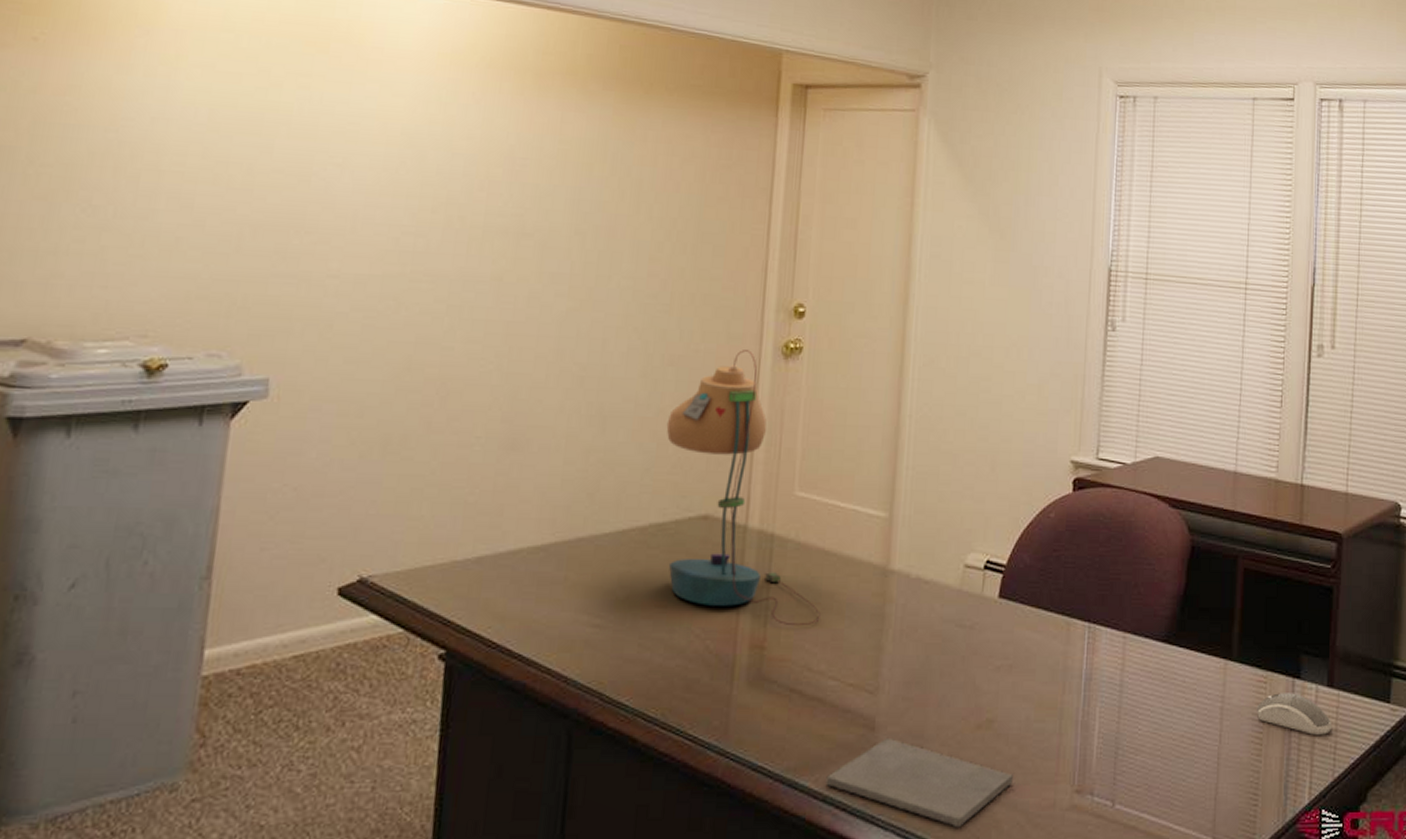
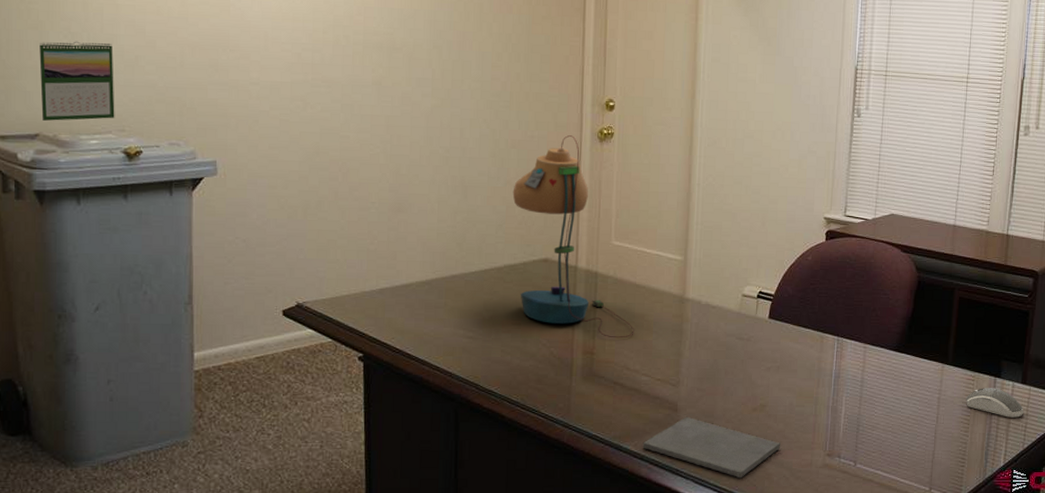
calendar: none [34,216,147,322] -> present [39,41,115,121]

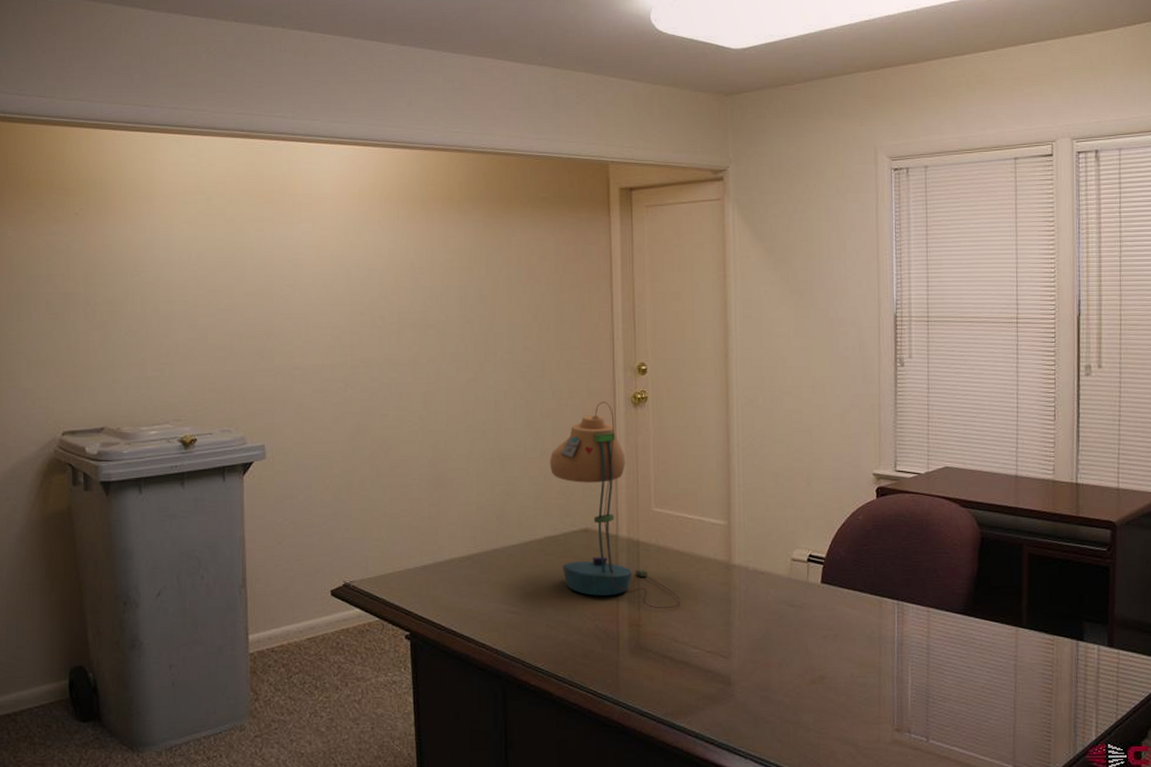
calendar: present [39,41,115,121] -> none [104,338,172,415]
notepad: present [642,416,780,479] -> none [696,690,844,757]
computer mouse: present [965,388,1023,418] -> none [1045,652,1113,685]

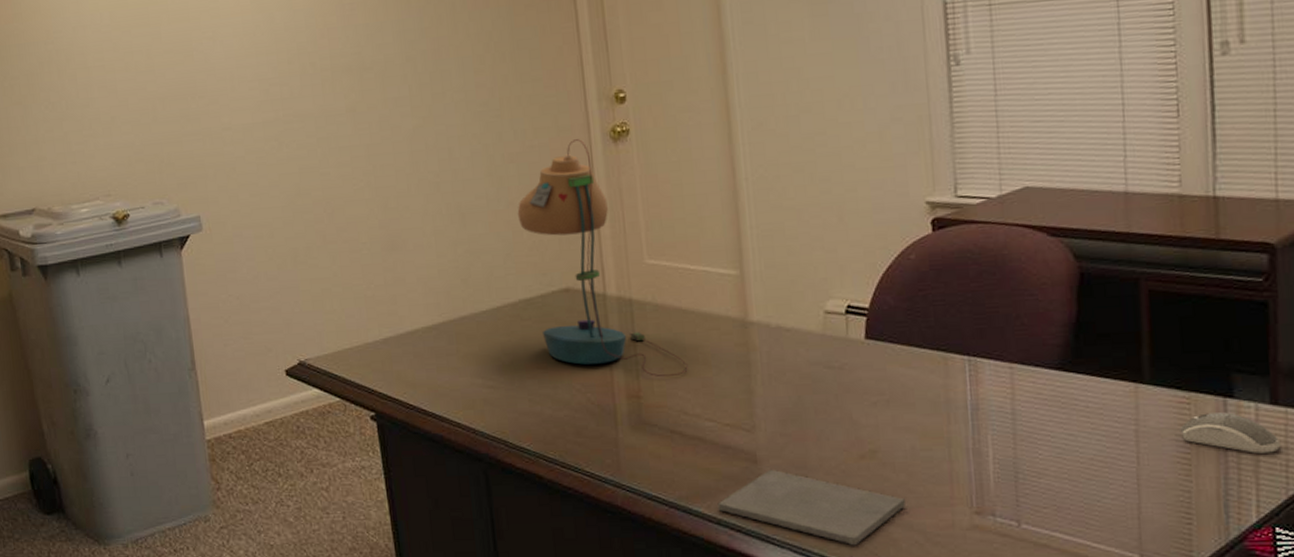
notepad: none [696,690,844,757] -> present [717,469,905,546]
computer mouse: none [1045,652,1113,685] -> present [1179,412,1280,453]

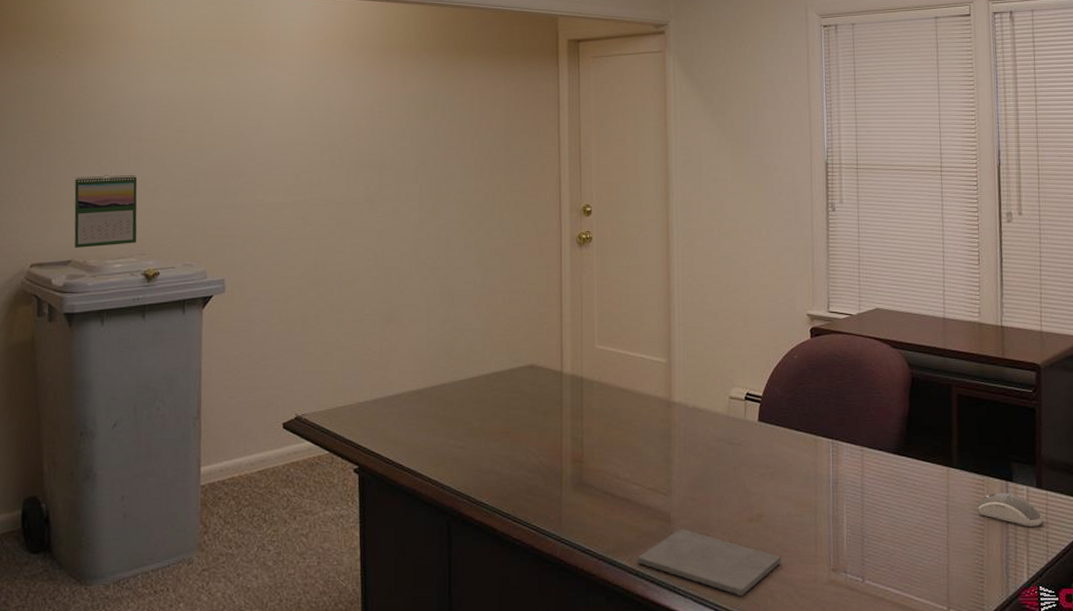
calendar: none [25,108,100,195] -> present [74,174,138,248]
desk lamp: present [517,139,688,377] -> none [497,241,622,446]

